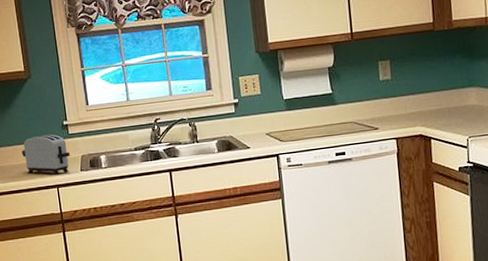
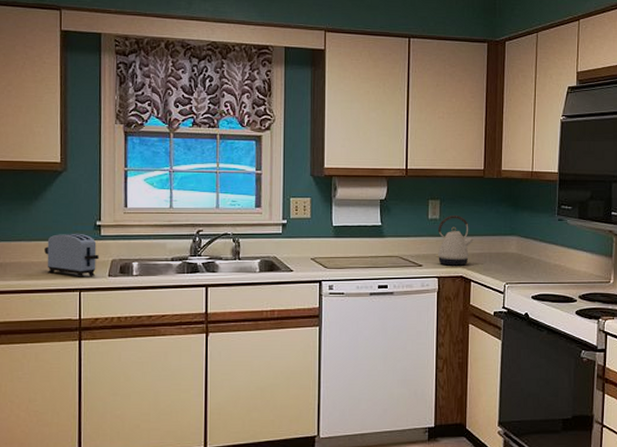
kettle: none [390,73,430,126] -> present [435,216,474,266]

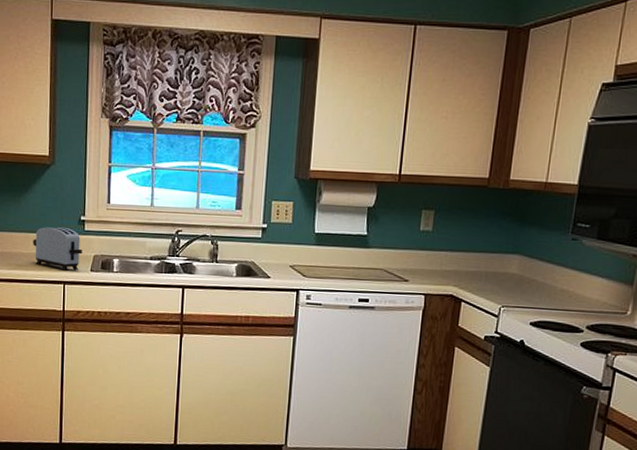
kettle: present [435,216,474,266] -> none [423,228,469,284]

